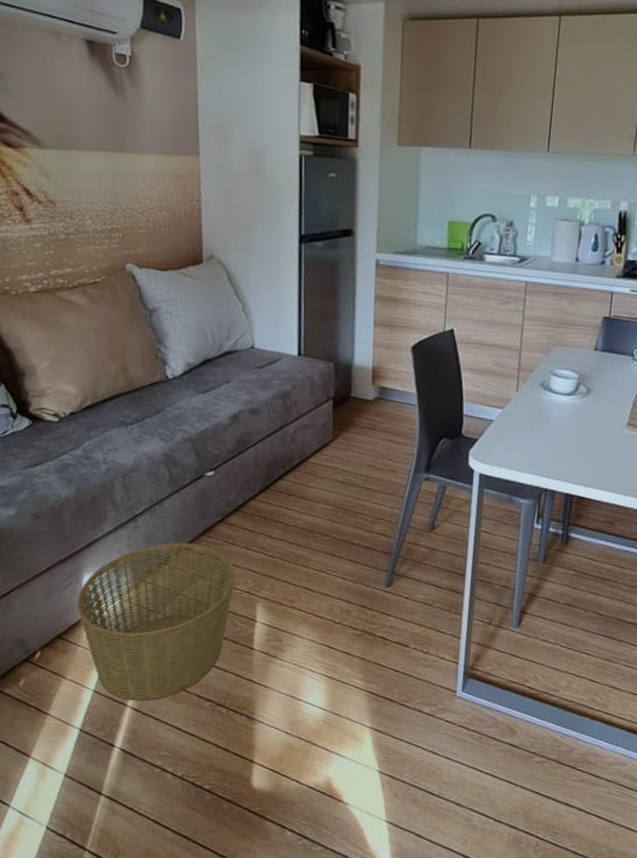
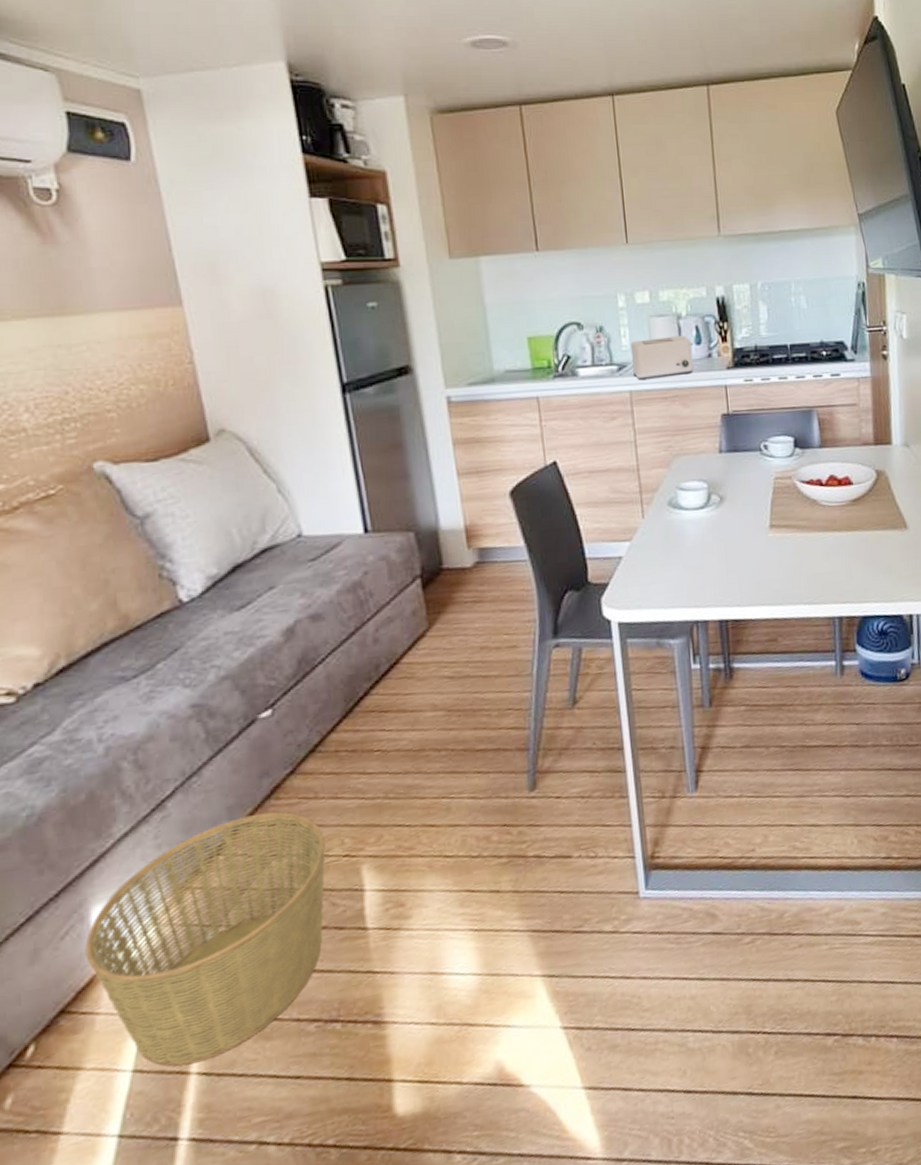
toaster: none [532,238,589,277] -> present [630,335,693,381]

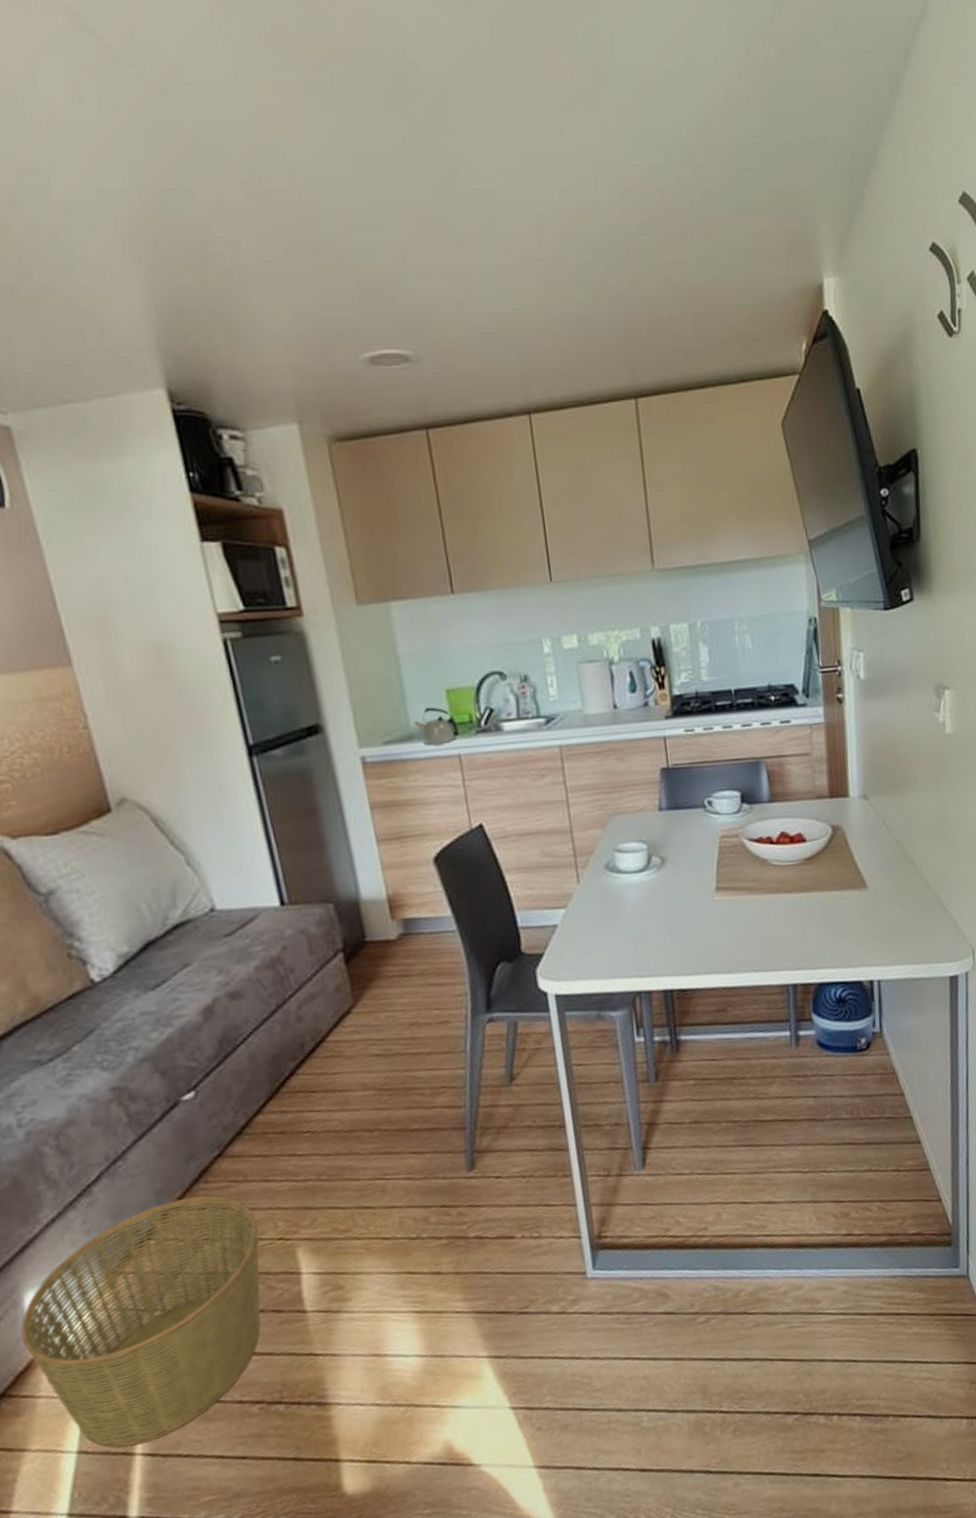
kettle: none [497,352,539,389] -> present [413,707,460,747]
toaster: present [630,335,693,381] -> none [558,682,629,734]

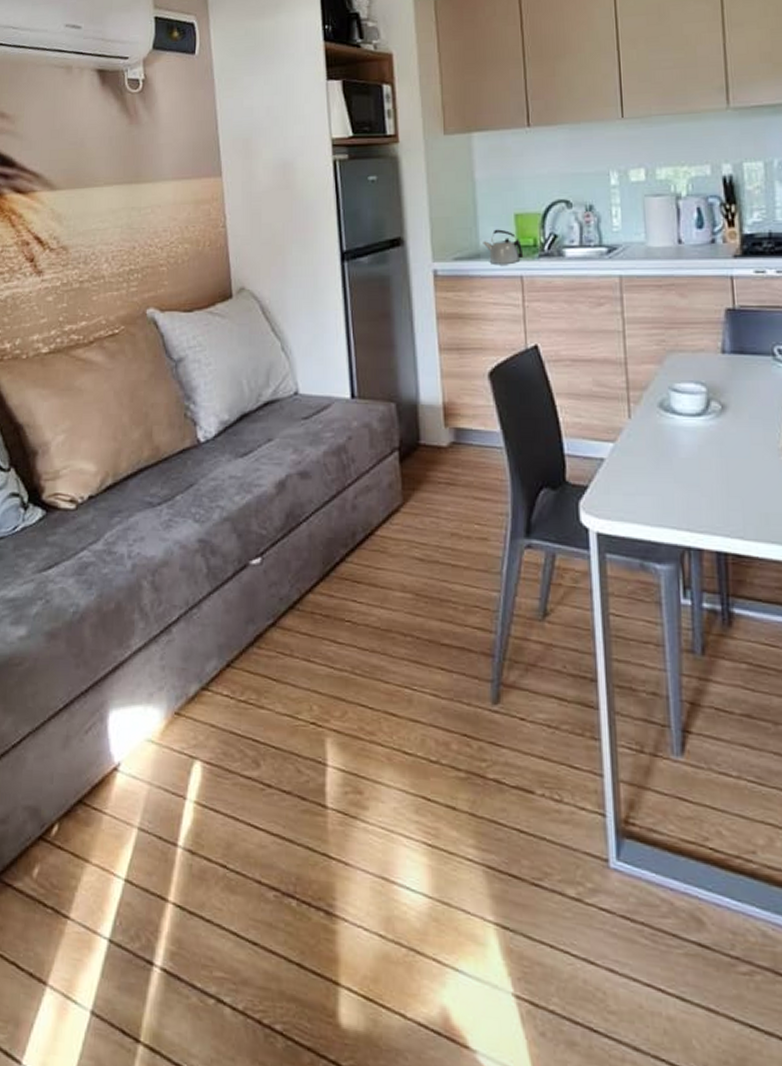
basket: present [20,1195,262,1448] -> none [101,658,296,894]

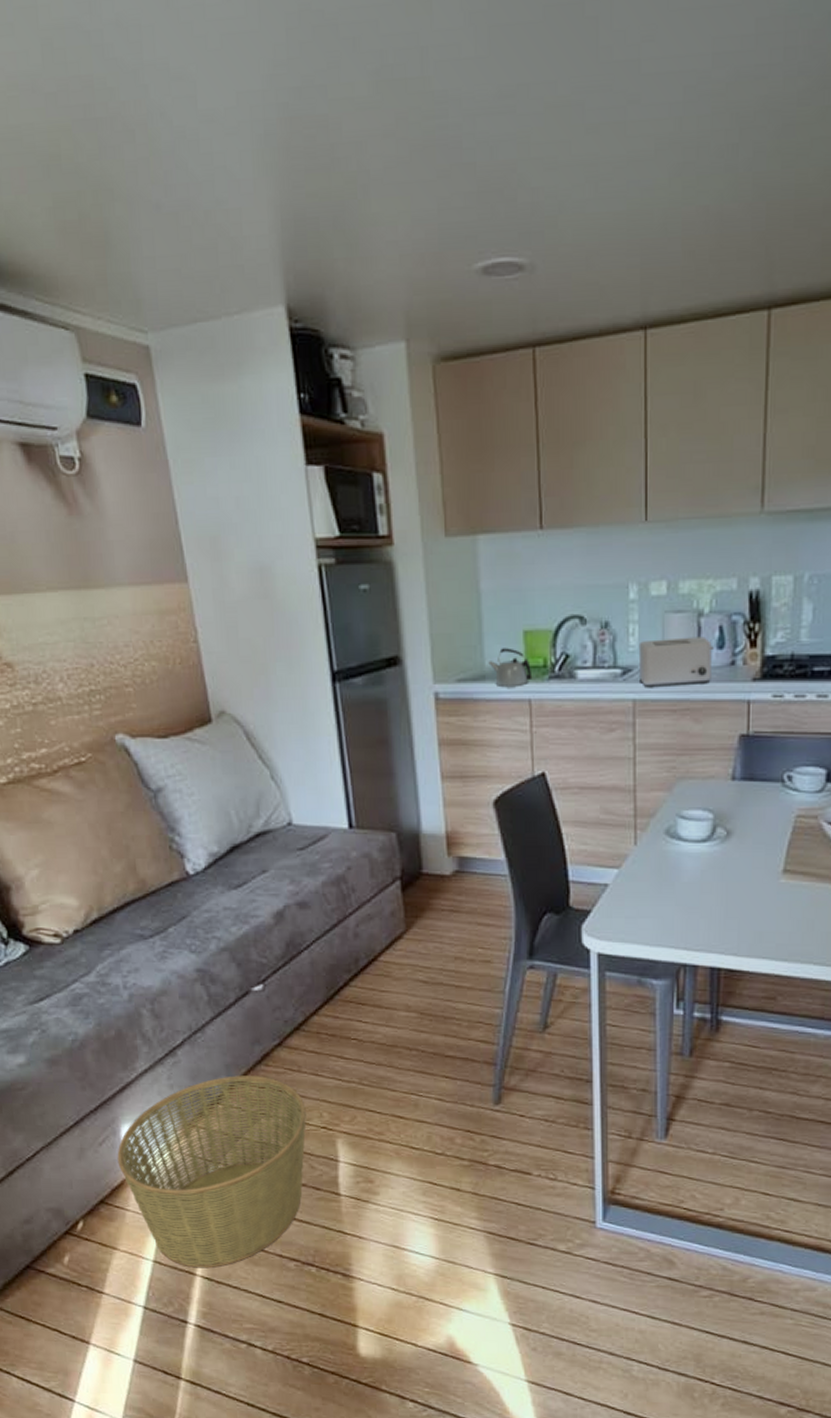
basket: none [101,658,296,894] -> present [117,1075,307,1269]
toaster: none [621,217,693,265] -> present [638,636,713,688]

